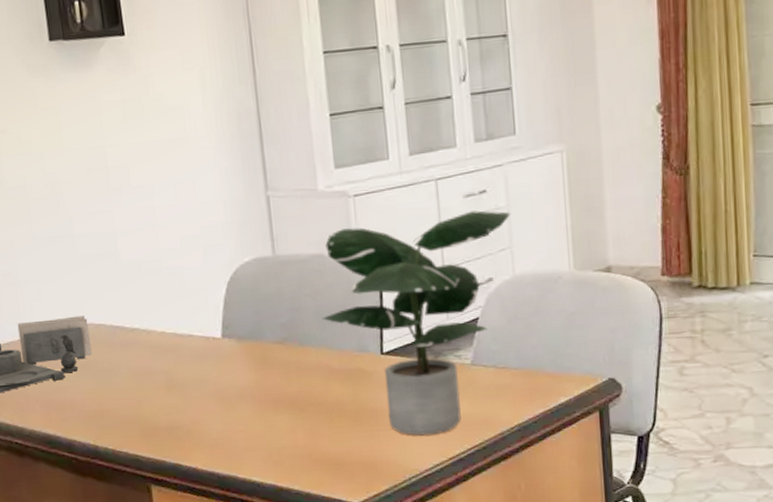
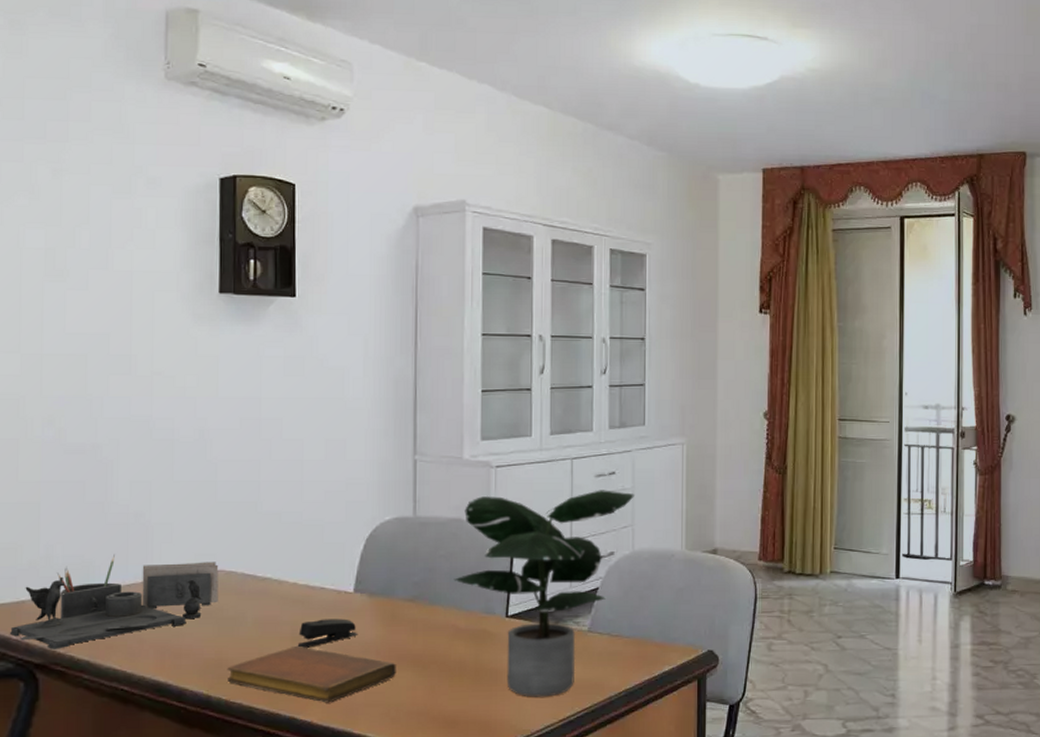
notebook: none [109,394,274,449] -> present [227,646,396,703]
stapler: none [173,365,232,396] -> present [297,619,358,648]

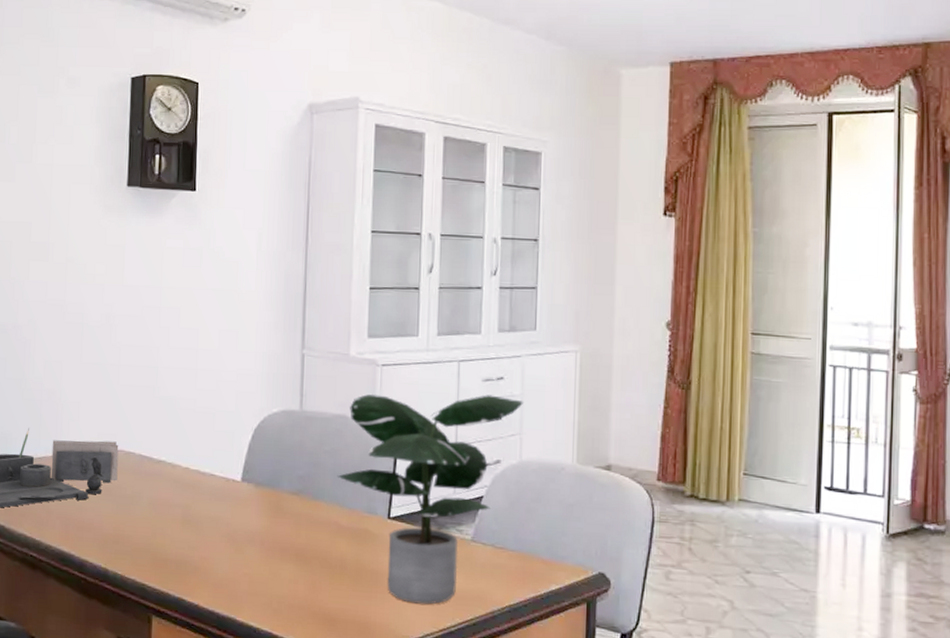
notebook: present [227,646,396,703] -> none [123,529,279,588]
stapler: present [297,619,358,648] -> none [187,505,244,532]

